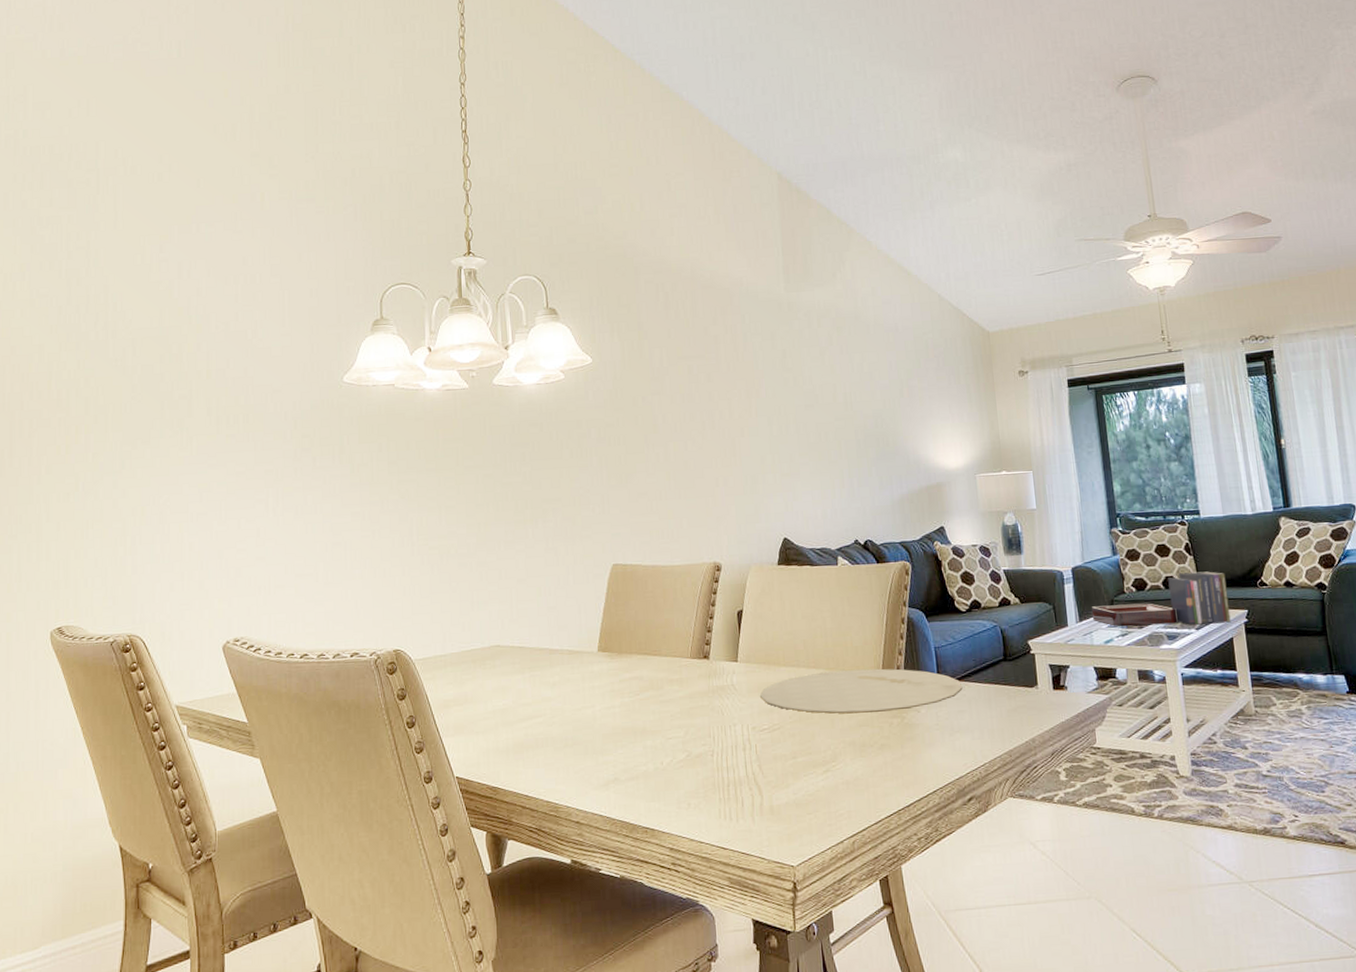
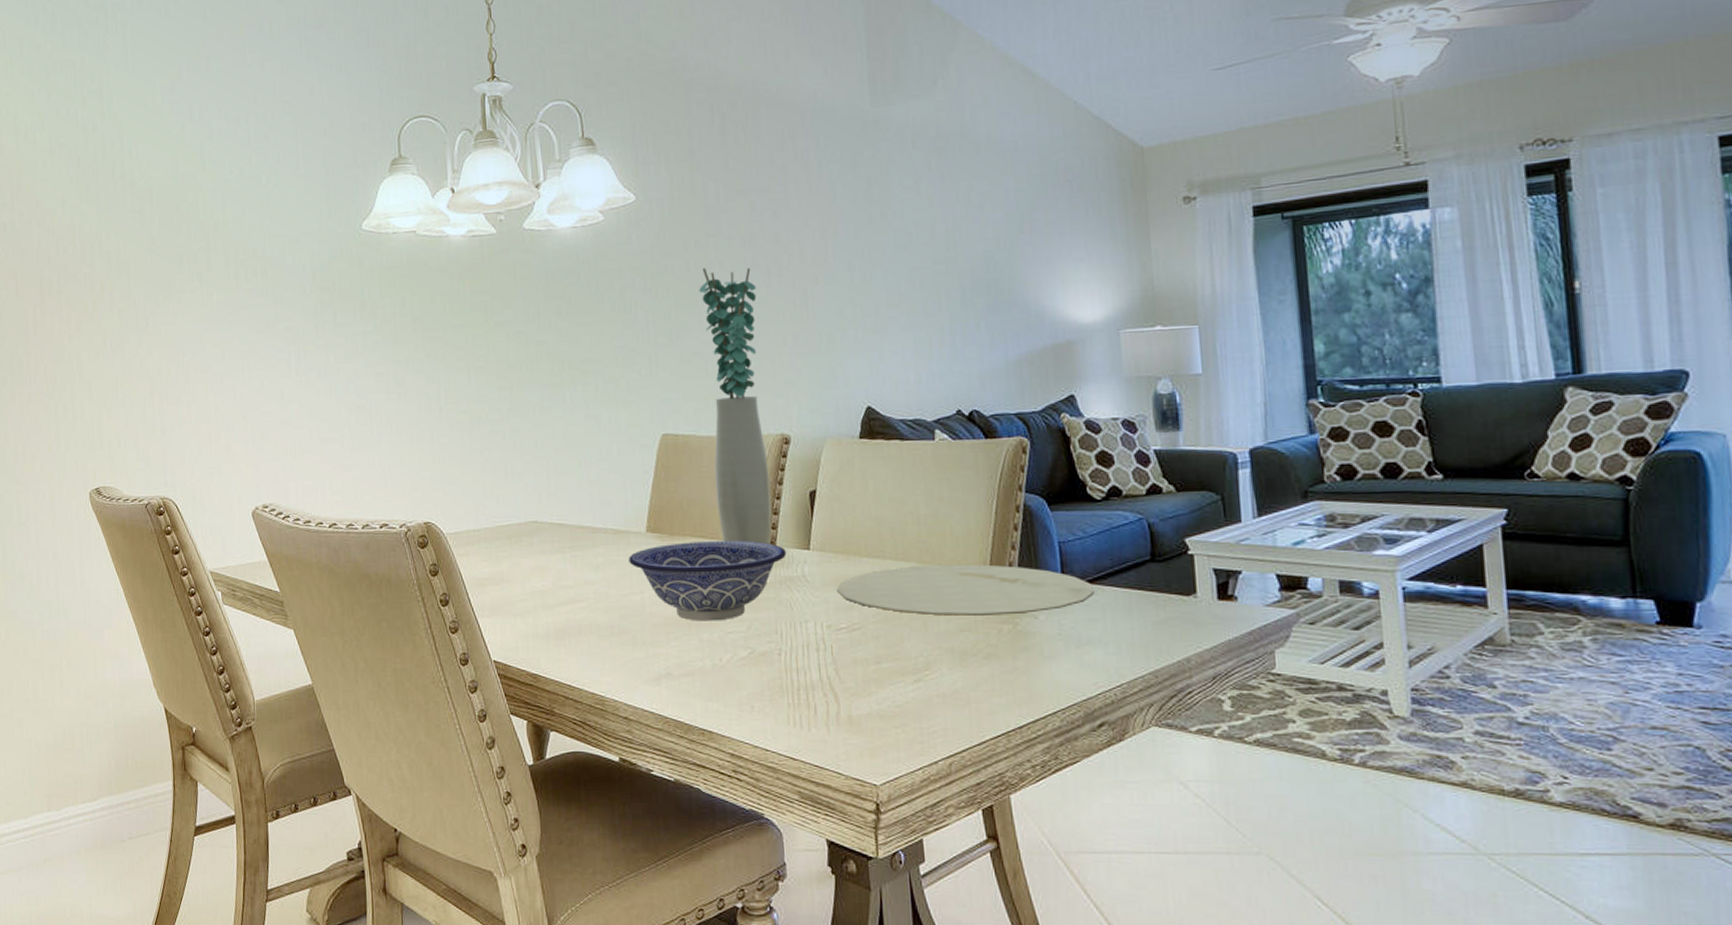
decorative bowl: none [582,656,718,730] -> present [629,540,786,621]
vase: none [645,421,706,659] -> present [699,267,773,545]
decorative tray: present [1091,603,1177,626] -> none [1275,496,1399,524]
books: present [1168,571,1231,625] -> none [1389,457,1481,526]

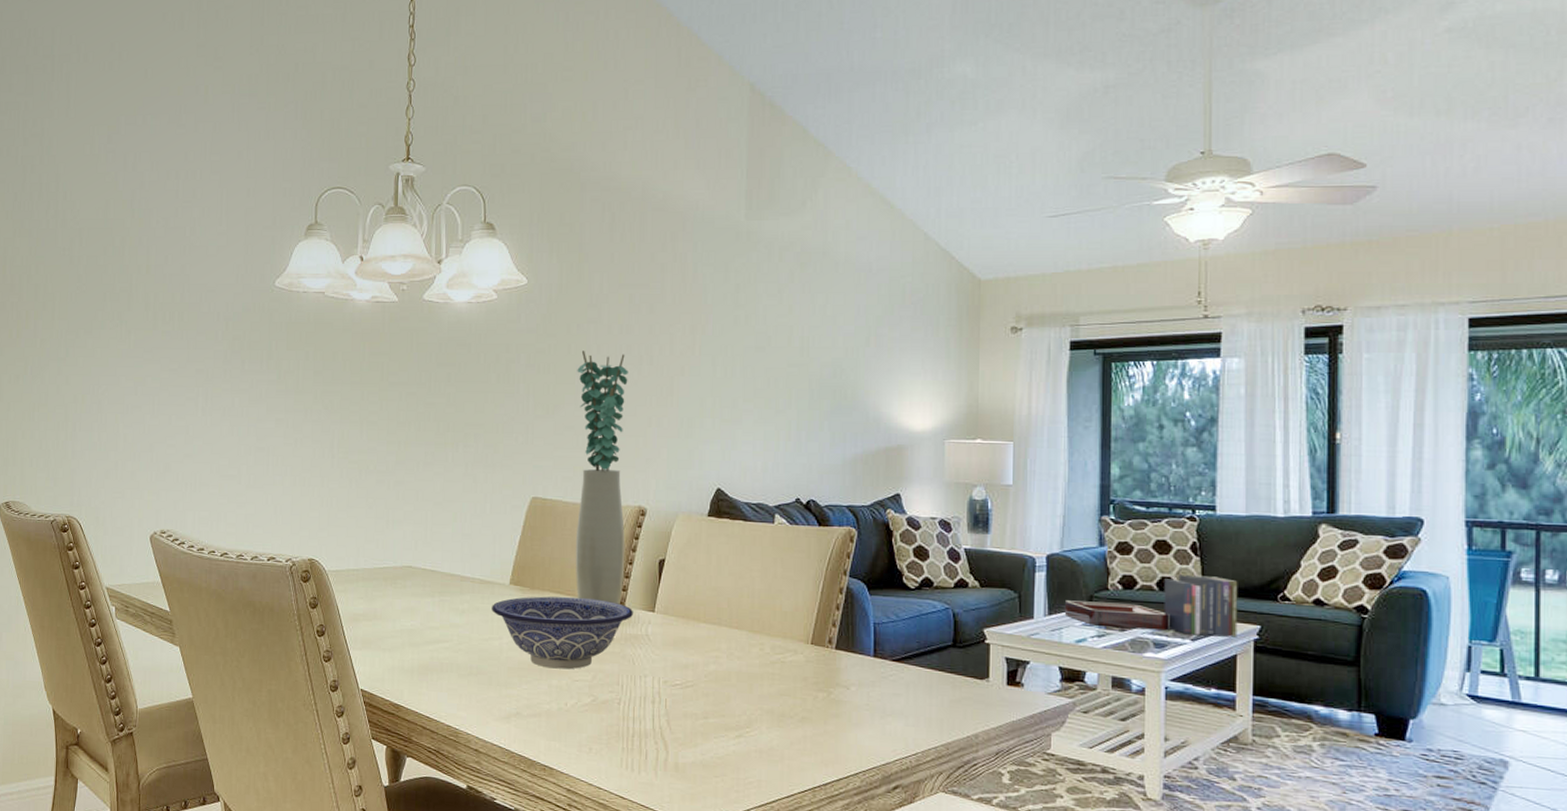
placemat: present [837,564,1095,616] -> none [676,634,901,684]
decorative tray: none [1275,496,1399,524] -> present [1064,600,1168,631]
books: none [1389,457,1481,526] -> present [1164,575,1238,638]

